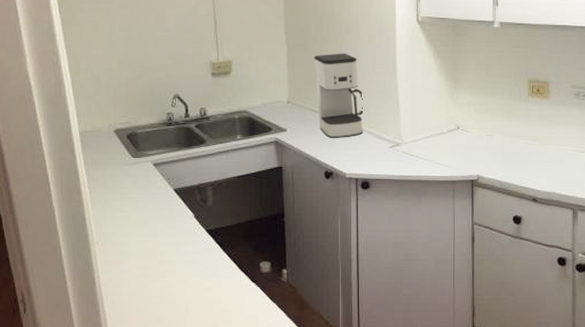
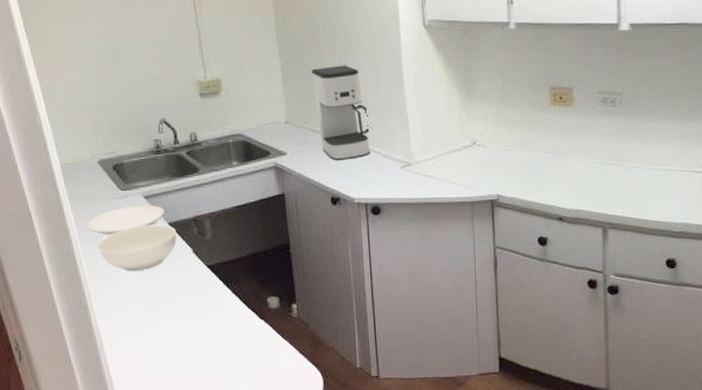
plate: none [99,172,171,198] -> present [87,205,164,235]
bowl: none [106,190,180,233] -> present [97,224,177,272]

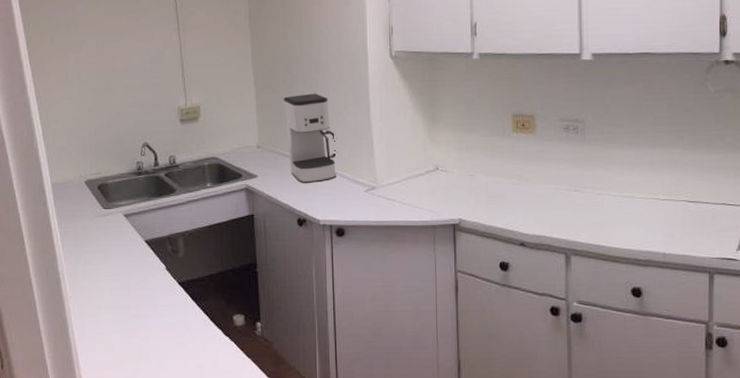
plate: present [87,205,164,235] -> none [71,223,142,250]
bowl: present [97,224,177,272] -> none [79,241,152,286]

